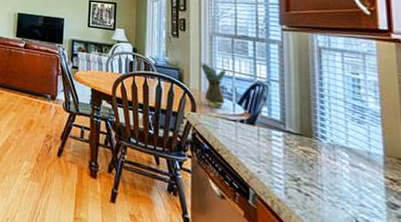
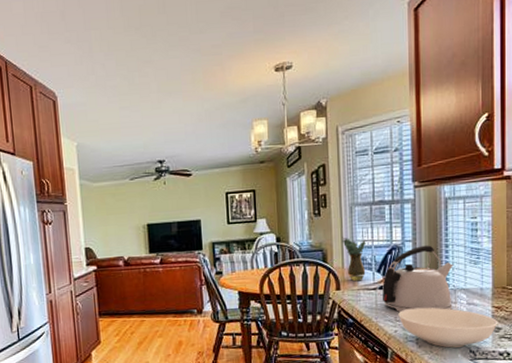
kettle: none [244,89,331,167] -> present [382,245,453,312]
bowl: none [262,151,395,216] -> present [398,307,498,348]

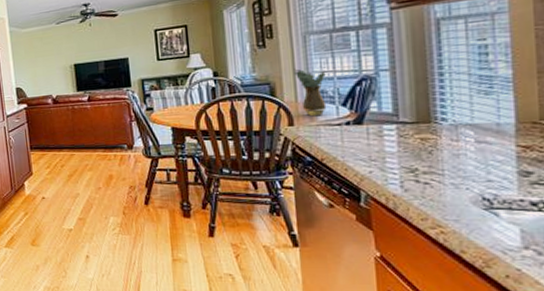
kettle: present [382,245,453,312] -> none [350,74,454,150]
bowl: present [398,307,498,348] -> none [373,145,528,194]

